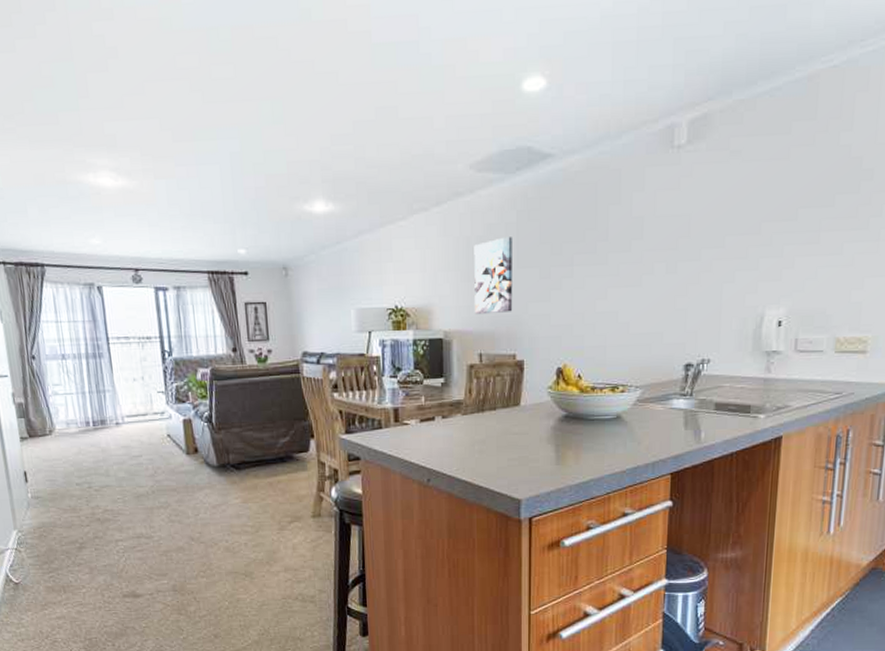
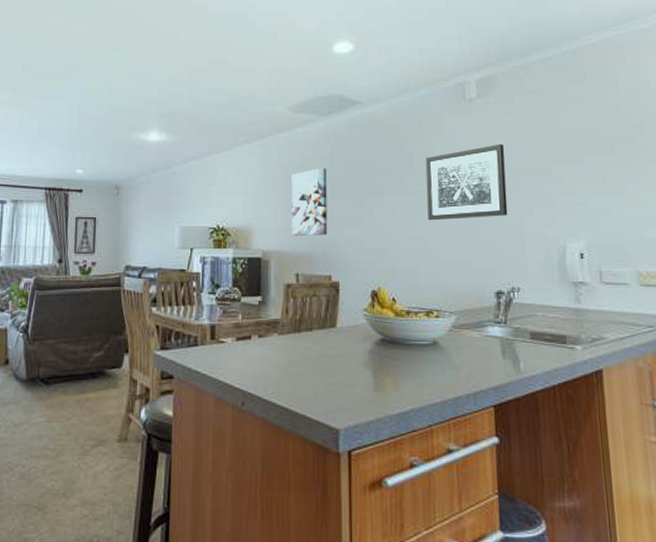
wall art: none [620,199,712,292] -> present [425,143,508,221]

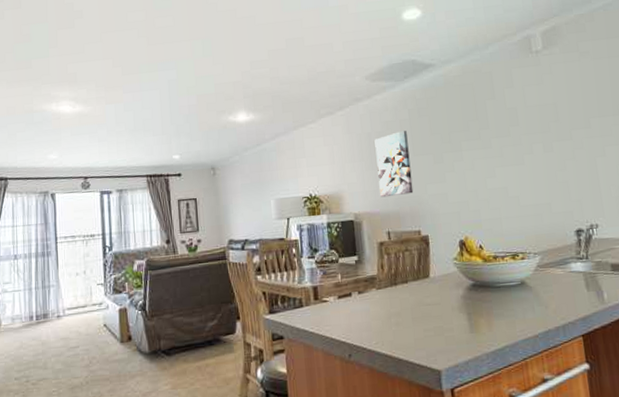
wall art: present [425,143,508,221] -> none [499,90,582,170]

